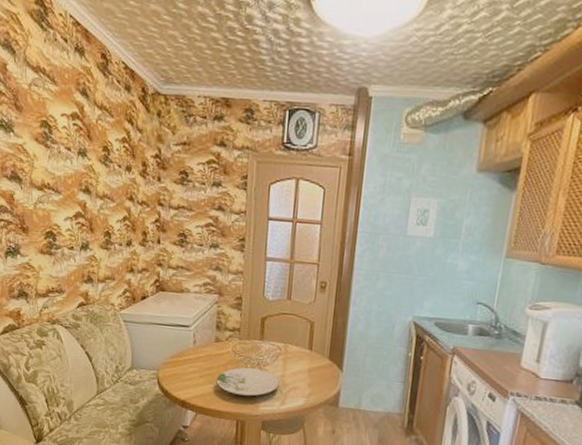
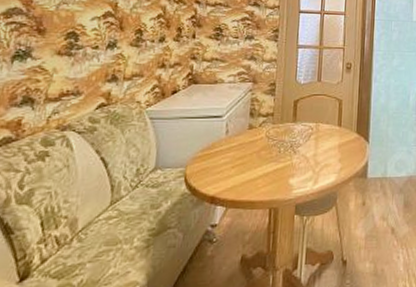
plate: present [216,367,280,397] -> none [248,151,312,181]

